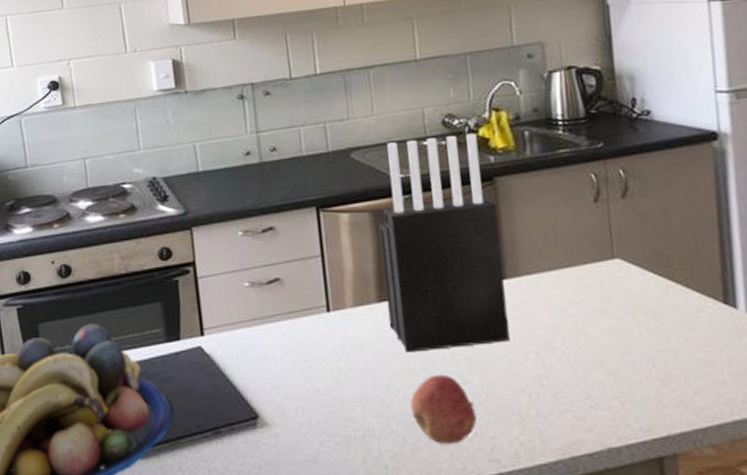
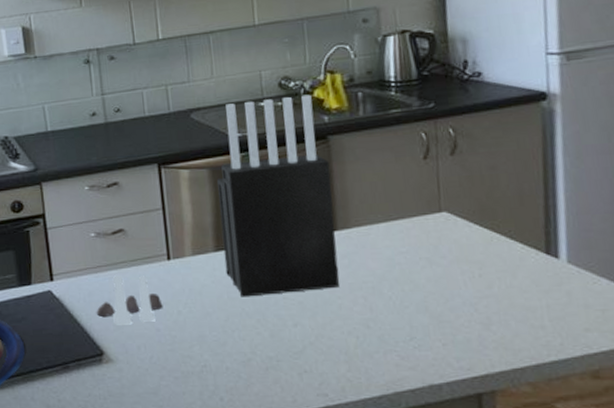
salt and pepper shaker set: none [250,329,321,385] -> present [96,275,162,325]
apple: present [410,374,477,445] -> none [244,317,307,380]

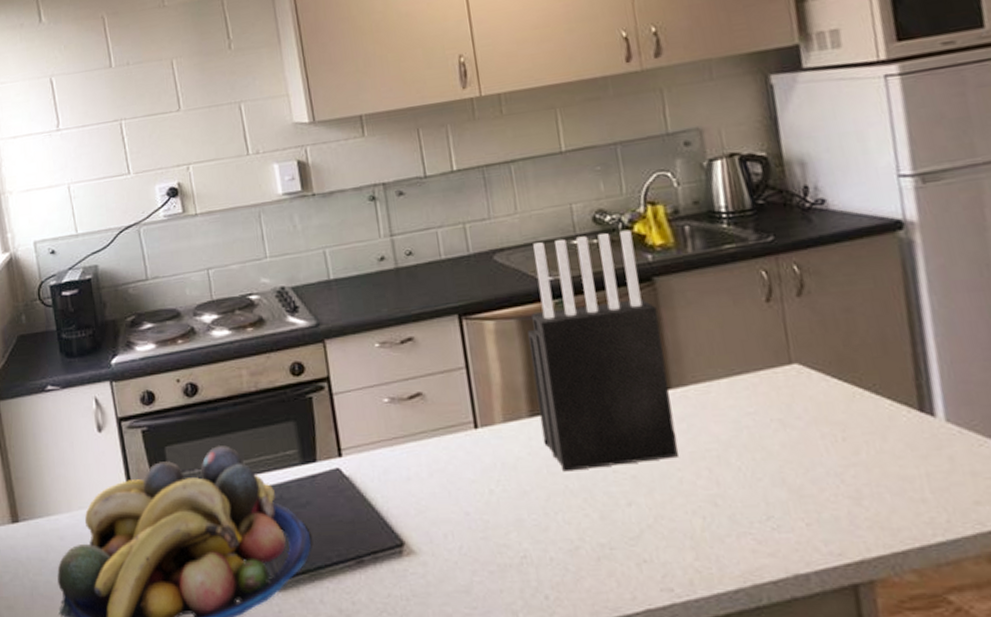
salt and pepper shaker set: present [96,275,162,325] -> none [393,448,471,509]

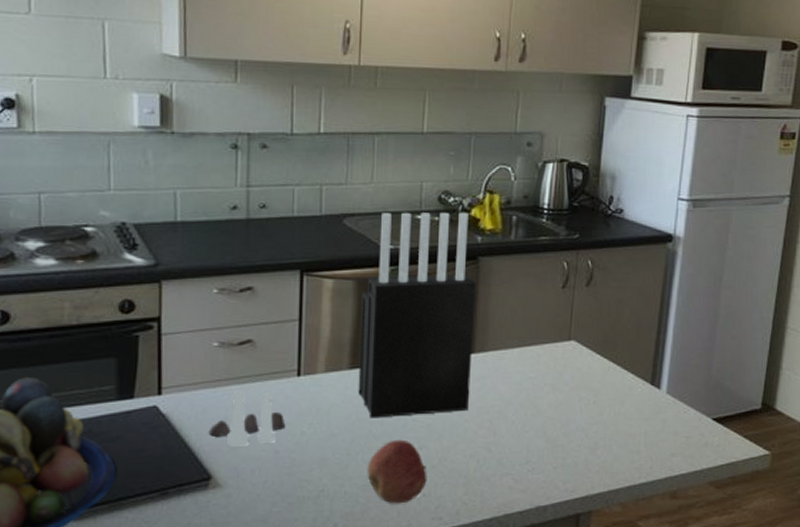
salt and pepper shaker set: none [393,448,471,509] -> present [208,391,285,446]
apple: none [570,494,646,573] -> present [367,439,427,504]

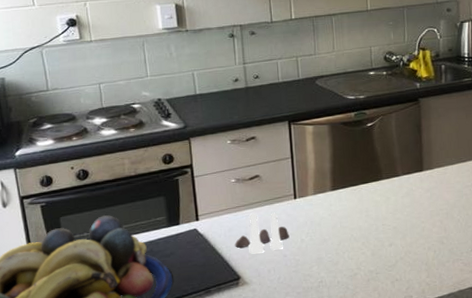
knife block: present [358,212,476,418] -> none [335,66,424,226]
apple: present [367,439,427,504] -> none [352,239,398,288]

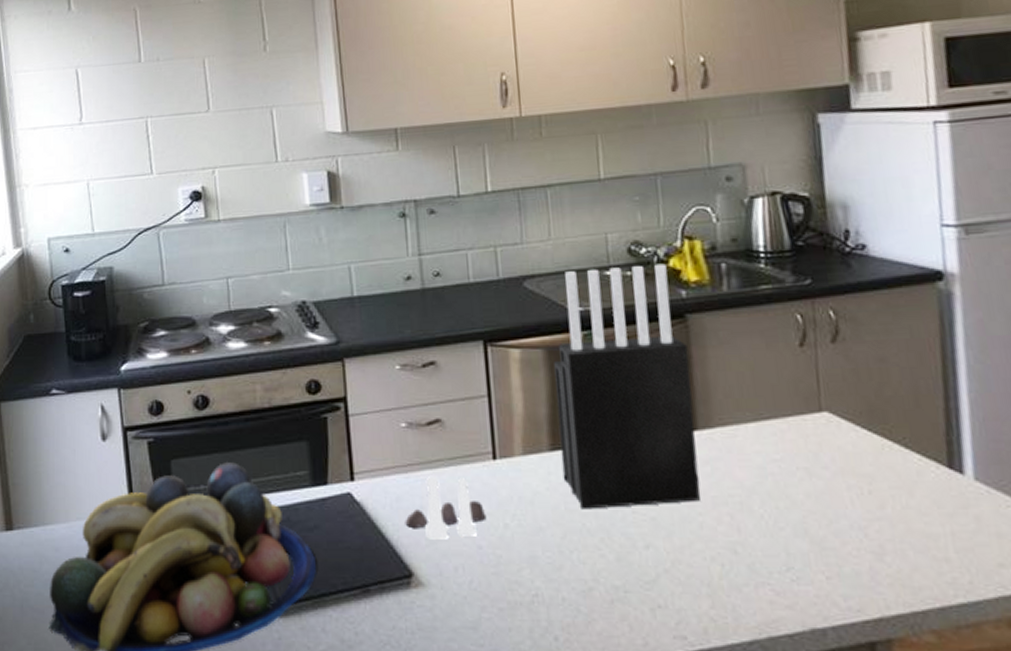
knife block: none [335,66,424,226] -> present [554,263,701,509]

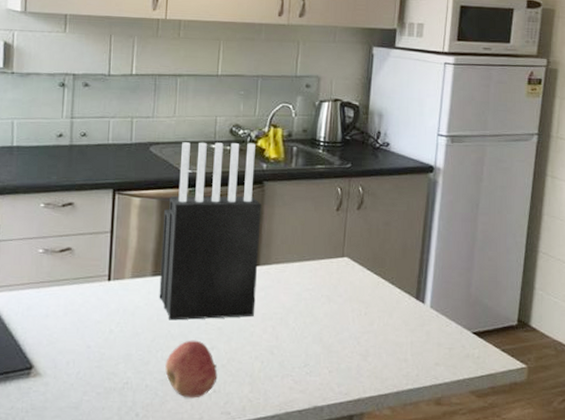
salt and pepper shaker set: present [405,477,485,539] -> none [32,292,96,340]
apple: none [585,535,661,617] -> present [165,340,218,398]

